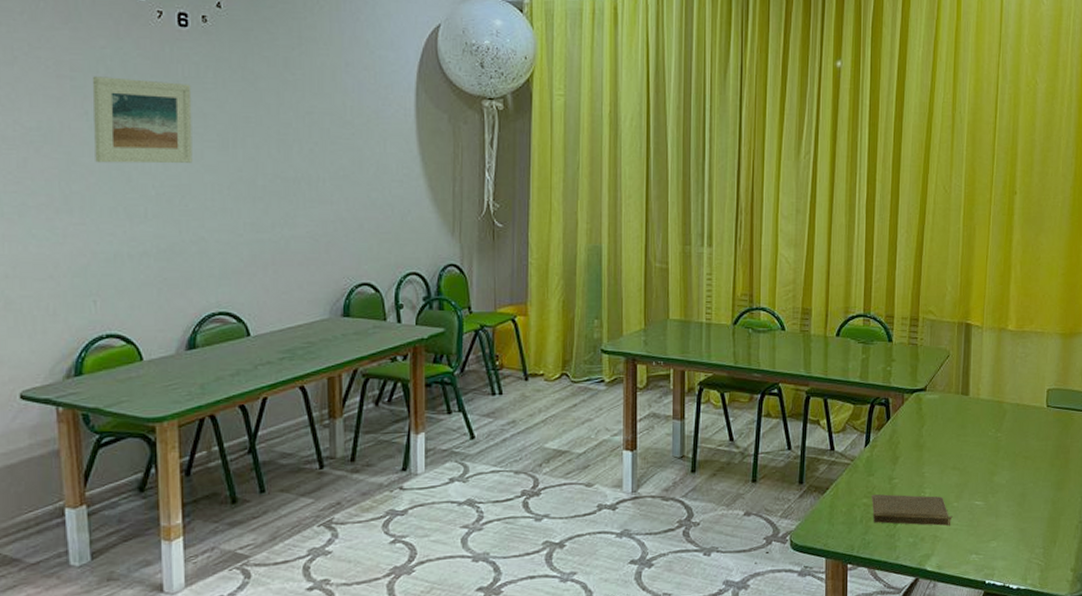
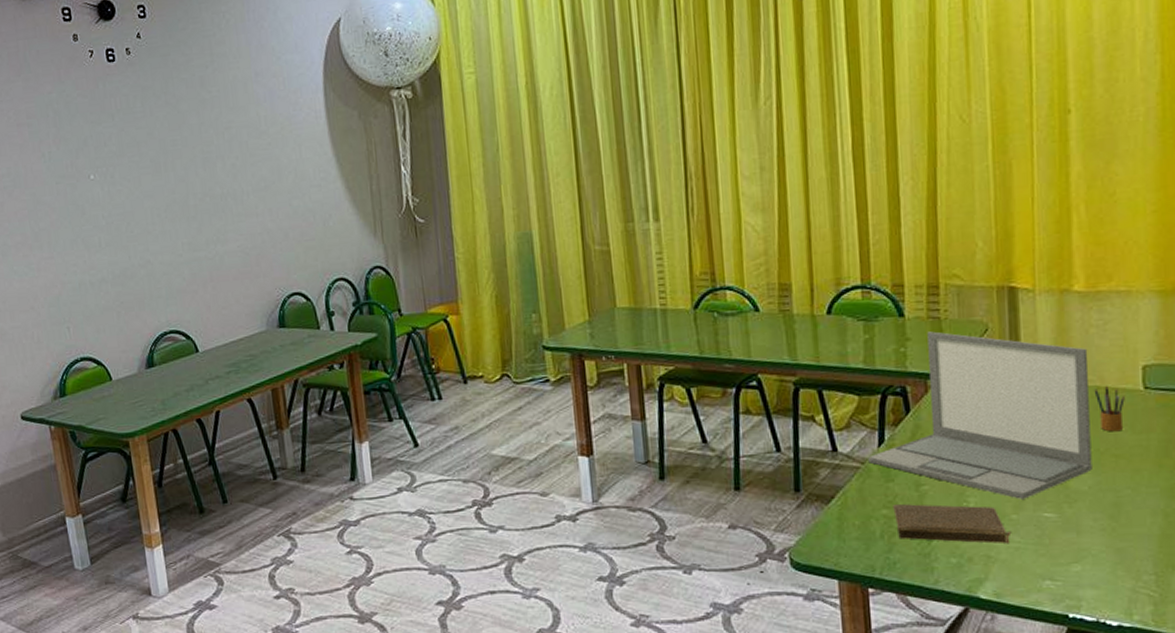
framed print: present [92,76,193,164] -> none [44,116,133,200]
laptop: none [856,355,1014,491] -> present [868,331,1092,499]
pencil box: none [1015,404,1034,439] -> present [1094,386,1125,432]

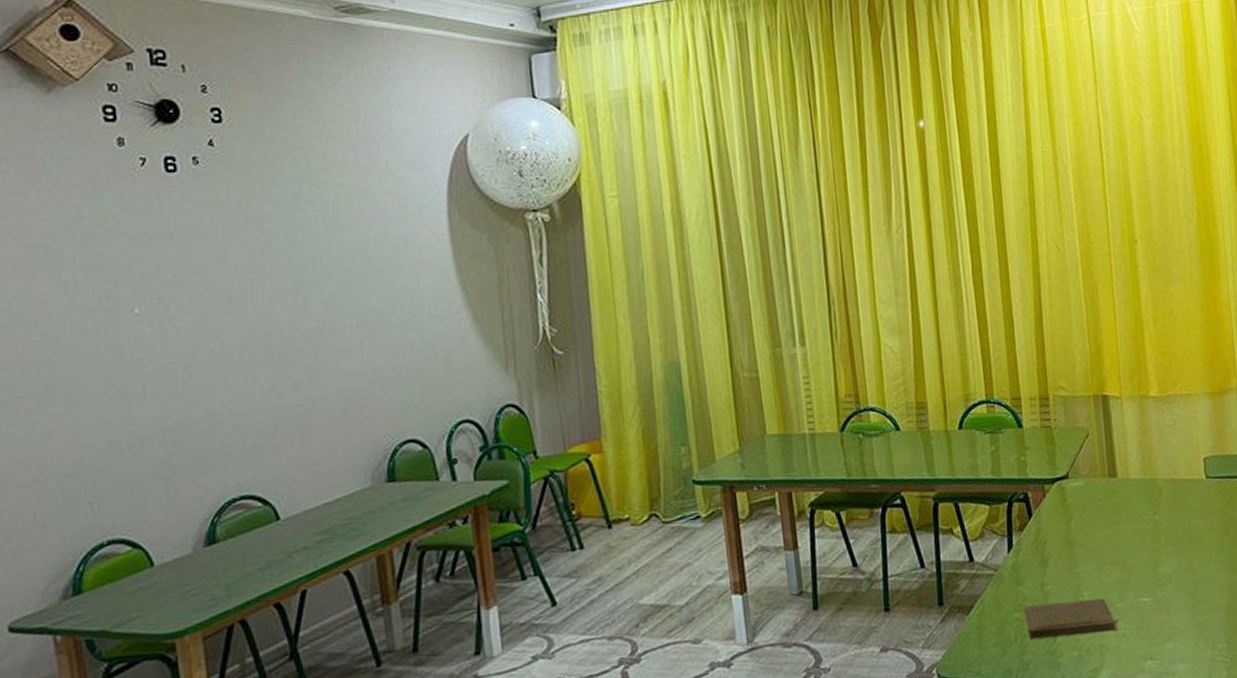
laptop: present [868,331,1092,499] -> none [1000,439,1175,589]
pencil box: present [1094,386,1125,432] -> none [1170,478,1194,519]

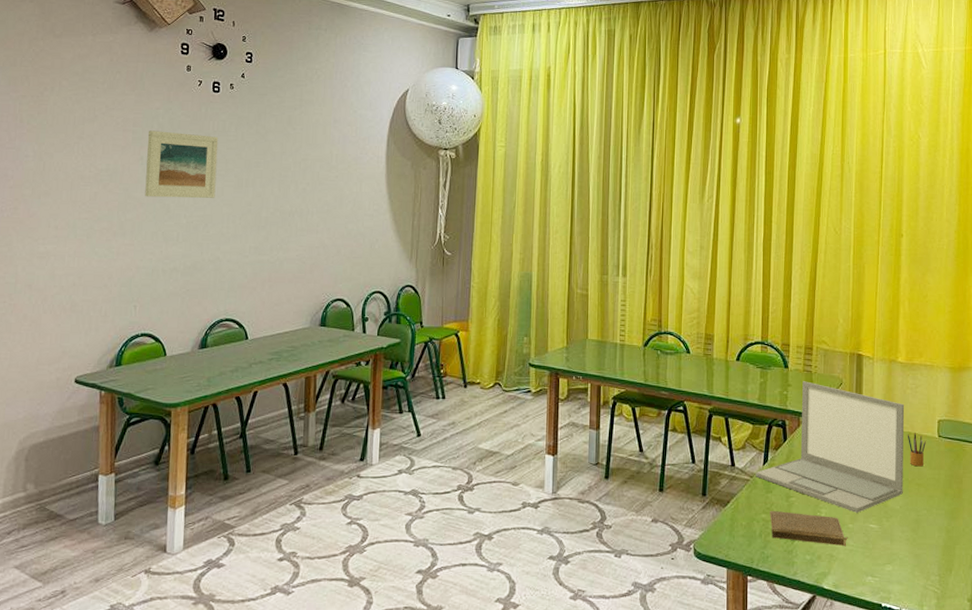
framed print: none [68,236,195,341] -> present [145,130,219,198]
laptop: none [1000,439,1175,589] -> present [755,381,905,513]
pencil box: none [1170,478,1194,519] -> present [907,433,926,467]

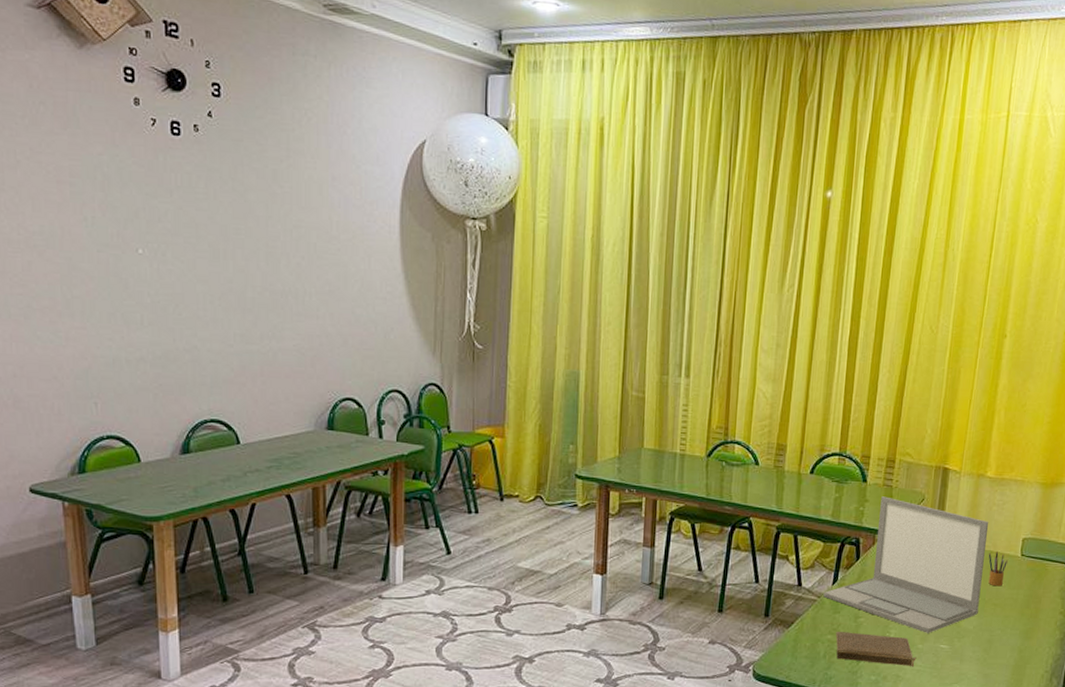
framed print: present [145,130,219,198] -> none [90,183,186,272]

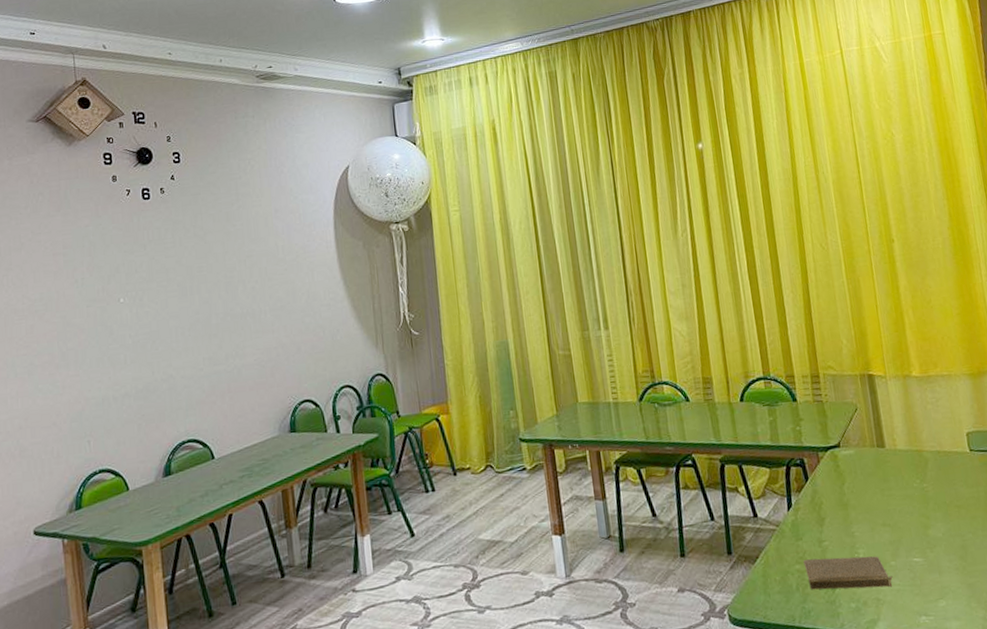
laptop: present [823,496,989,633] -> none [781,412,943,548]
pencil box: present [988,552,1008,587] -> none [936,450,960,487]

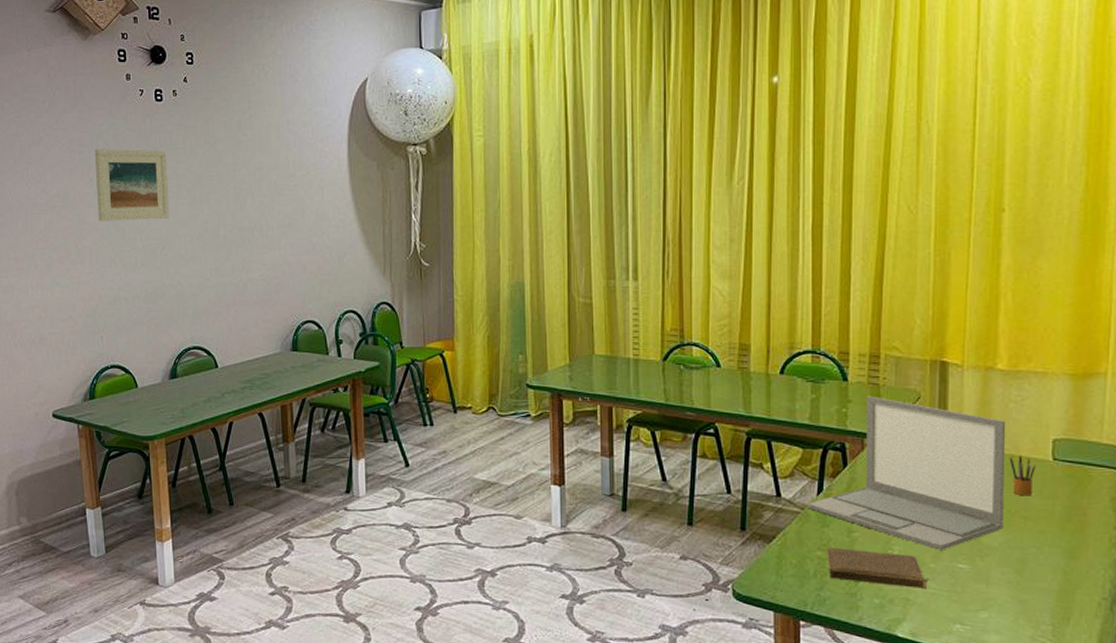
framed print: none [79,246,160,322] -> present [94,149,170,222]
laptop: none [781,412,943,548] -> present [807,396,1006,550]
pencil box: none [936,450,960,487] -> present [1009,455,1035,496]

